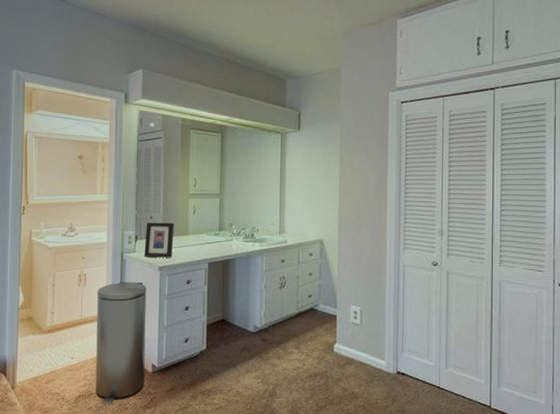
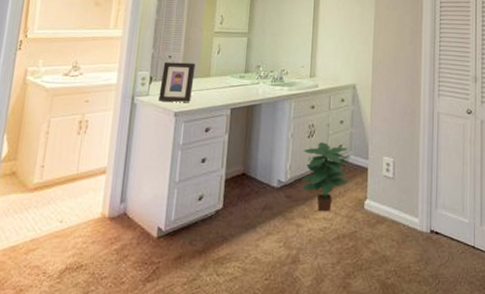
pedal bin: present [95,282,147,404] -> none [86,129,159,278]
potted plant: none [275,292,318,353] -> present [301,142,348,211]

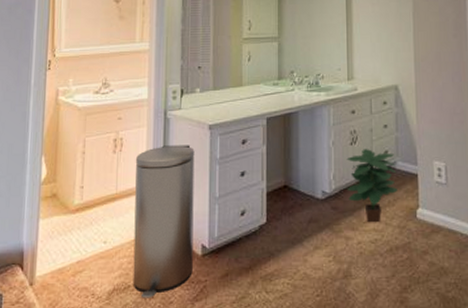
pedal bin: none [86,129,159,278] -> present [133,145,195,299]
picture frame: present [158,62,196,102] -> none [191,72,226,114]

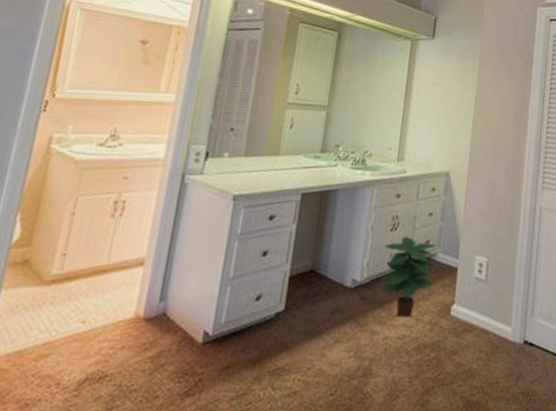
pedal bin: present [133,145,195,299] -> none [111,213,212,391]

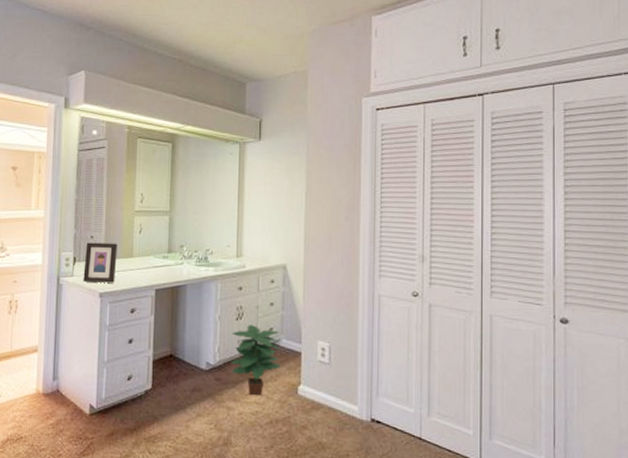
picture frame: none [214,135,263,184] -> present [83,242,118,283]

